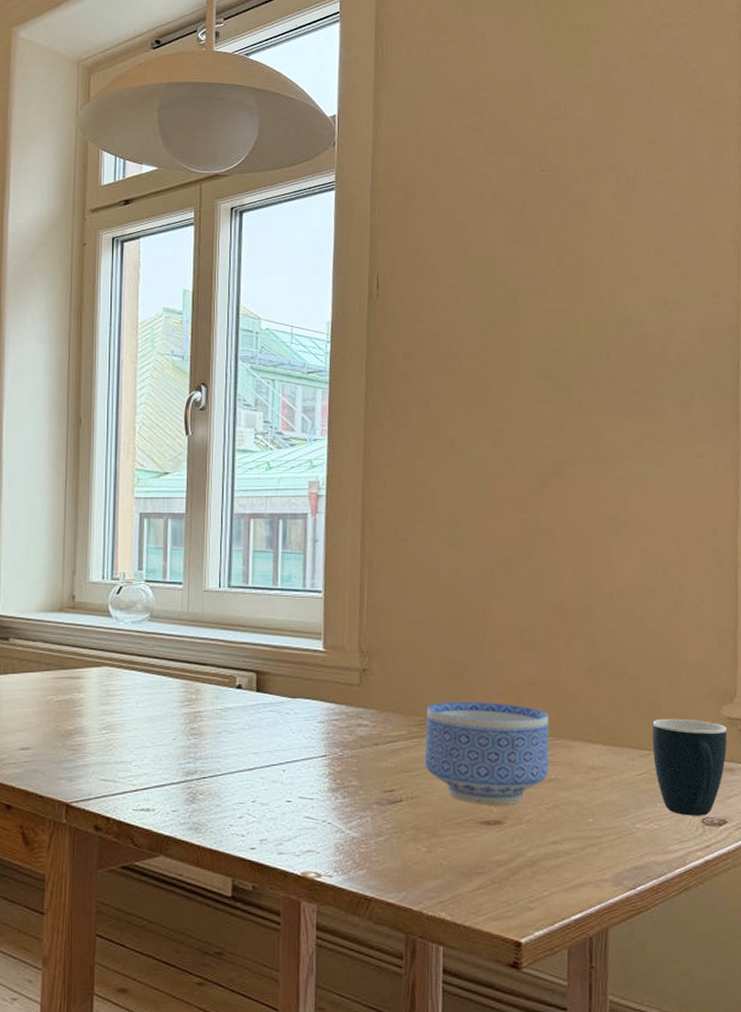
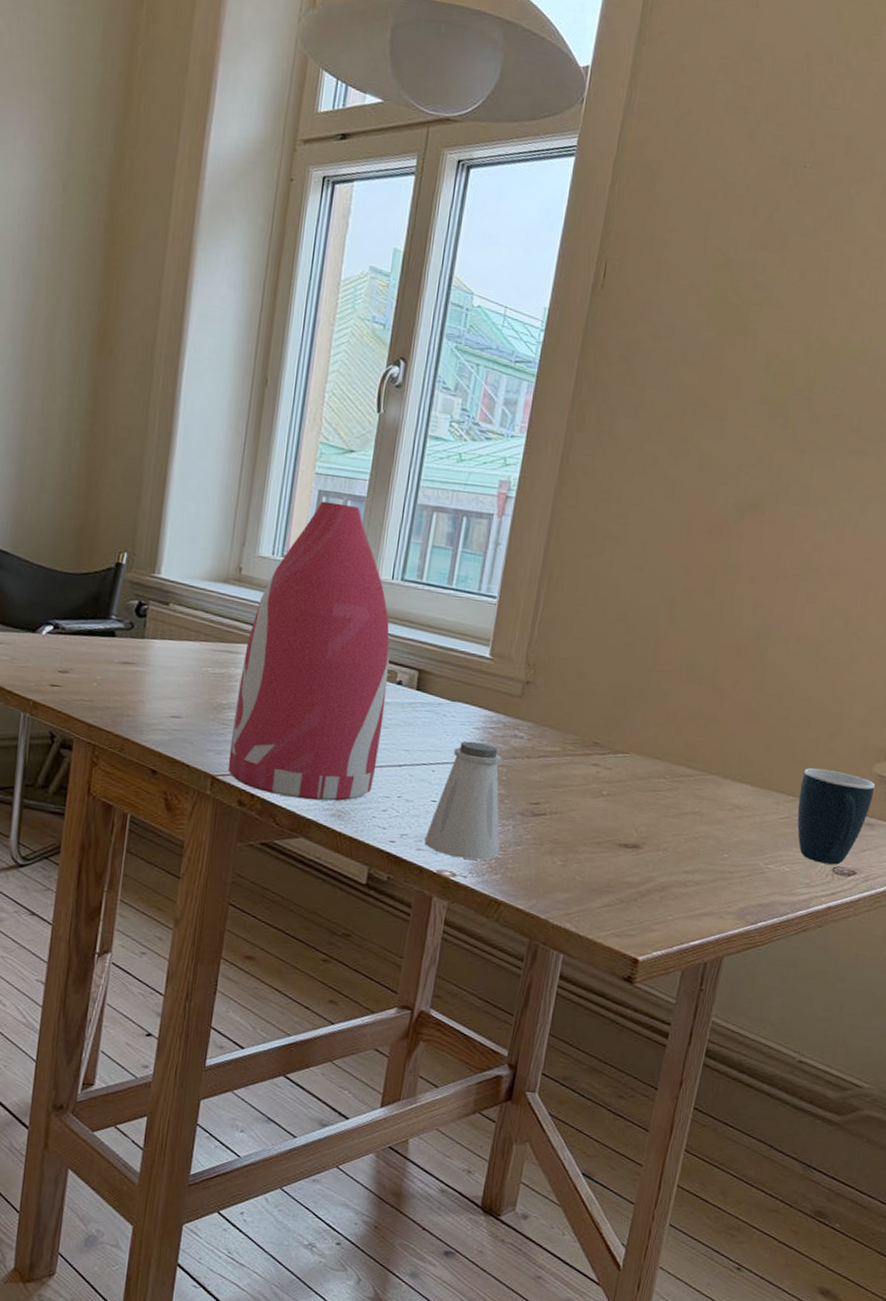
bottle: none [81,523,228,816] -> present [228,501,390,801]
saltshaker: none [285,736,362,857] -> present [424,741,501,861]
bowl: present [424,701,550,804] -> none [573,724,704,831]

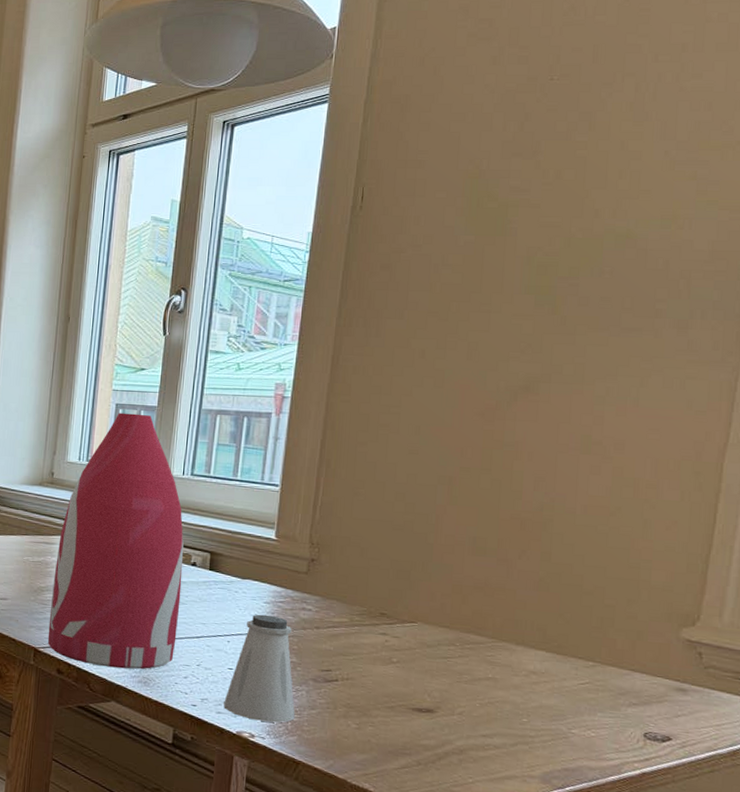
mug: present [797,768,876,865] -> none [599,633,685,731]

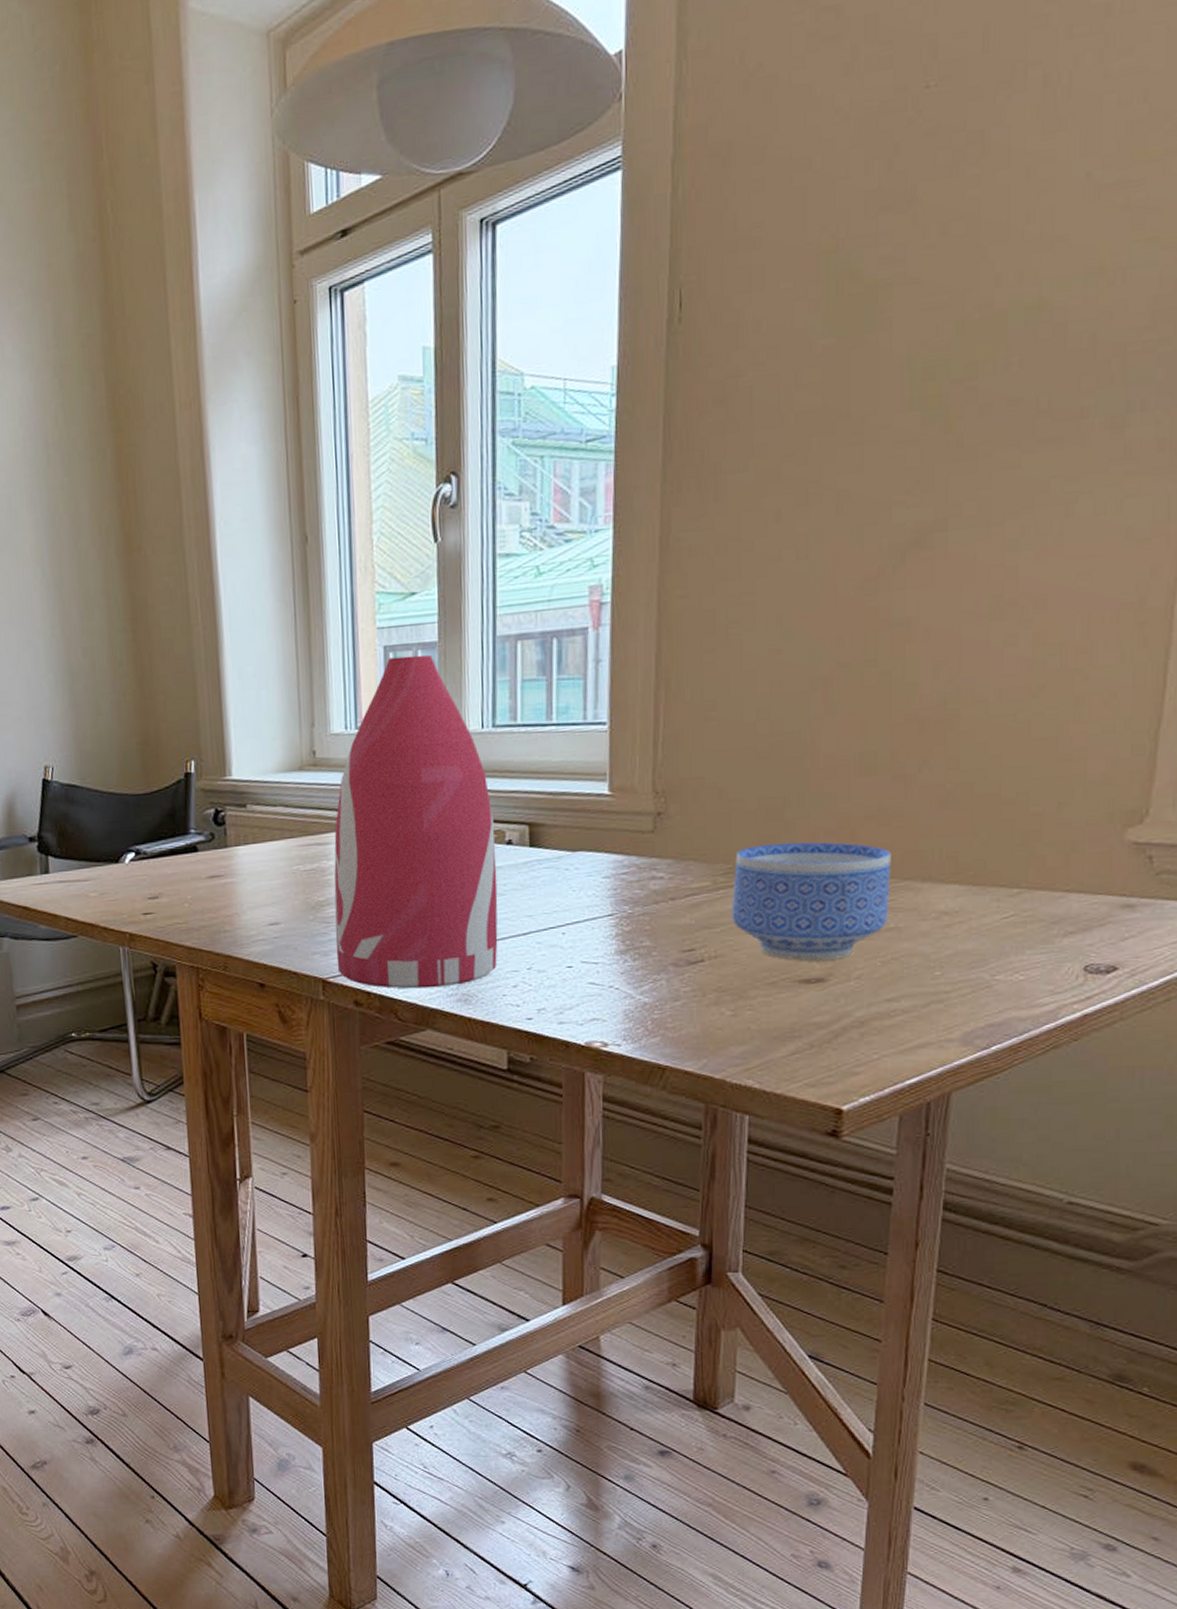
saltshaker: present [224,614,295,723] -> none [566,892,655,1025]
bowl: none [362,596,493,696] -> present [731,842,891,961]

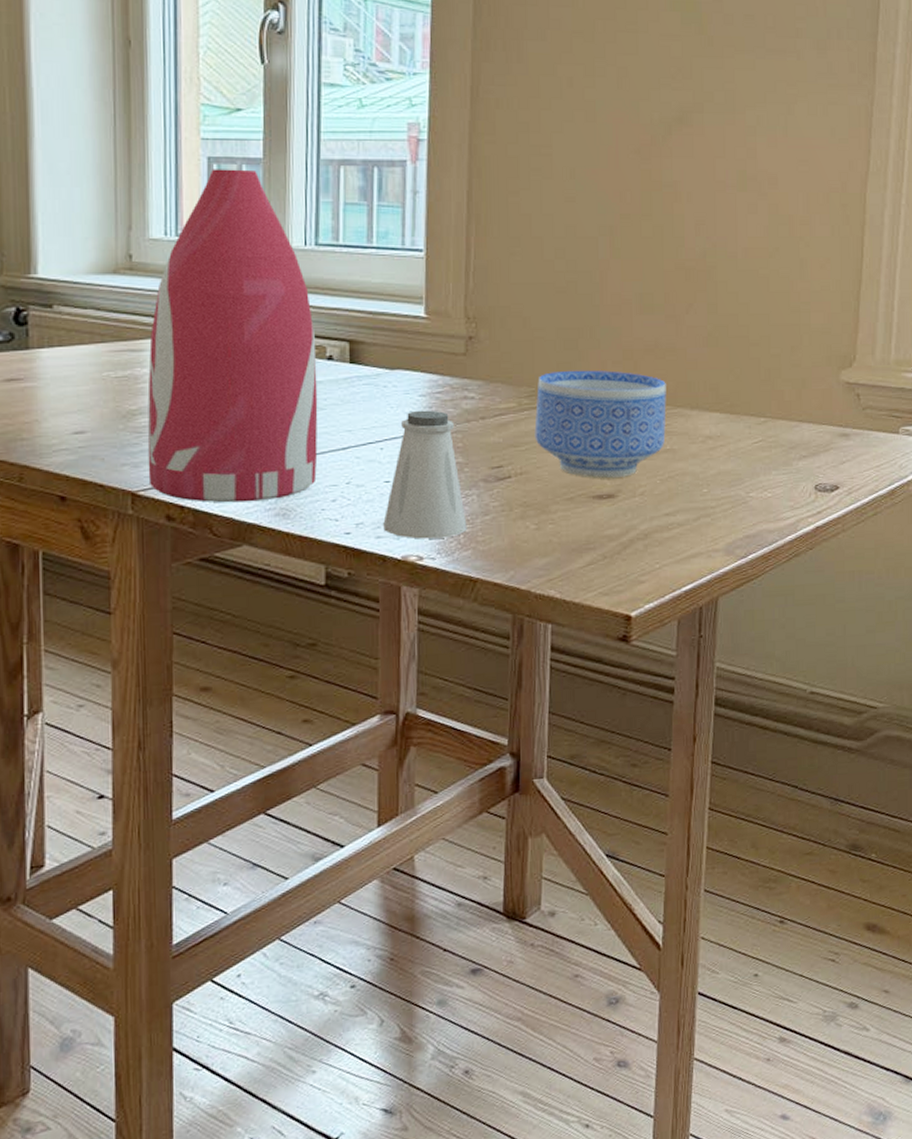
saltshaker: none [566,892,655,1025] -> present [383,410,467,539]

